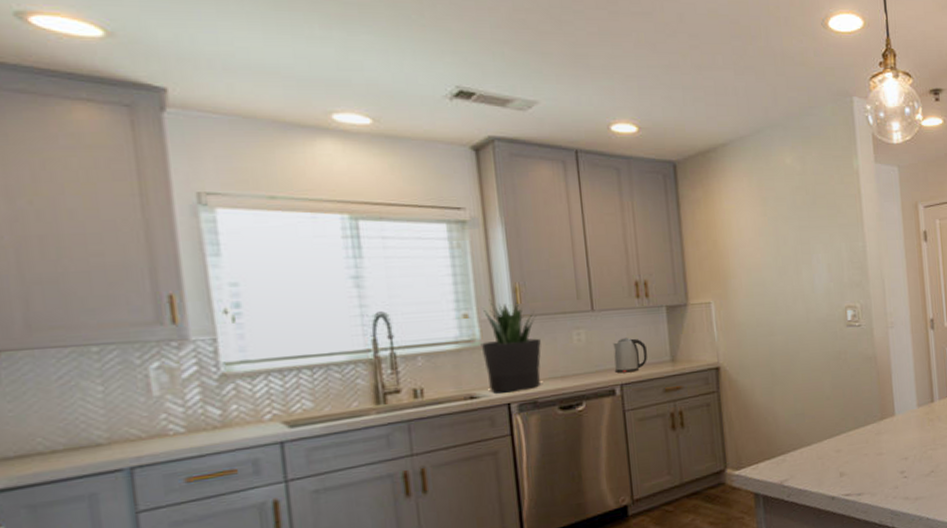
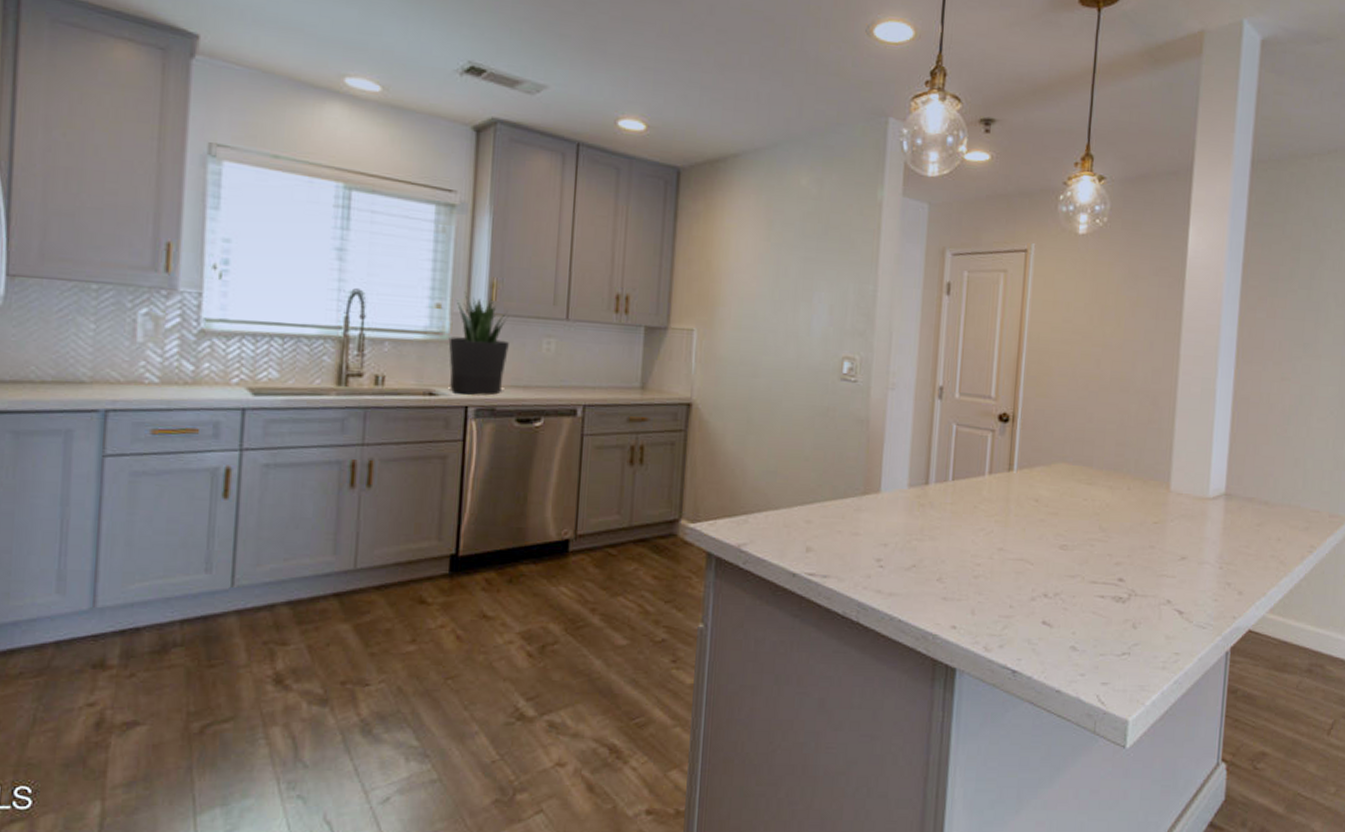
kettle: present [613,337,648,374] -> none [581,354,618,394]

